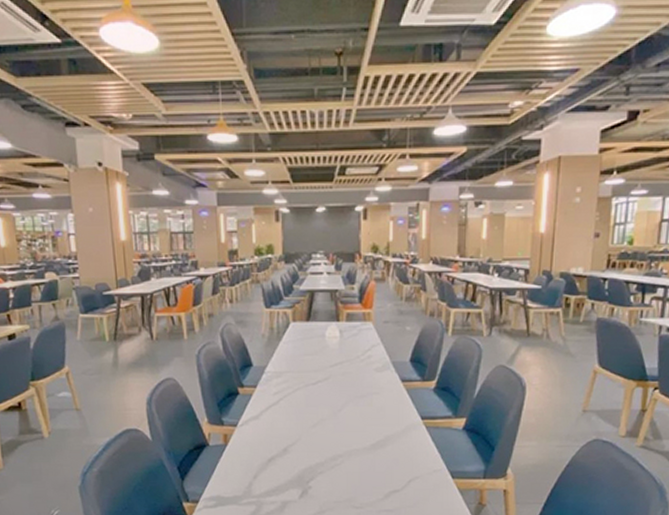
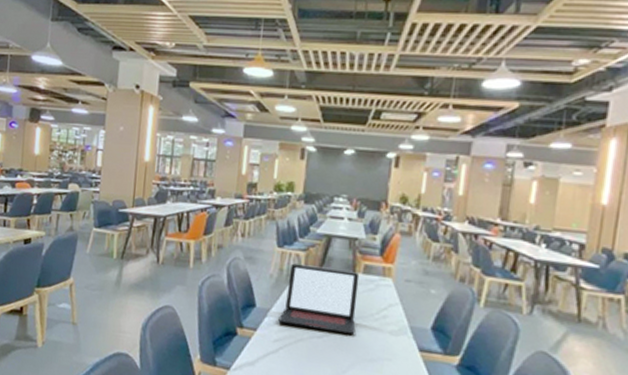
laptop: none [275,320,344,378] -> present [278,263,360,334]

